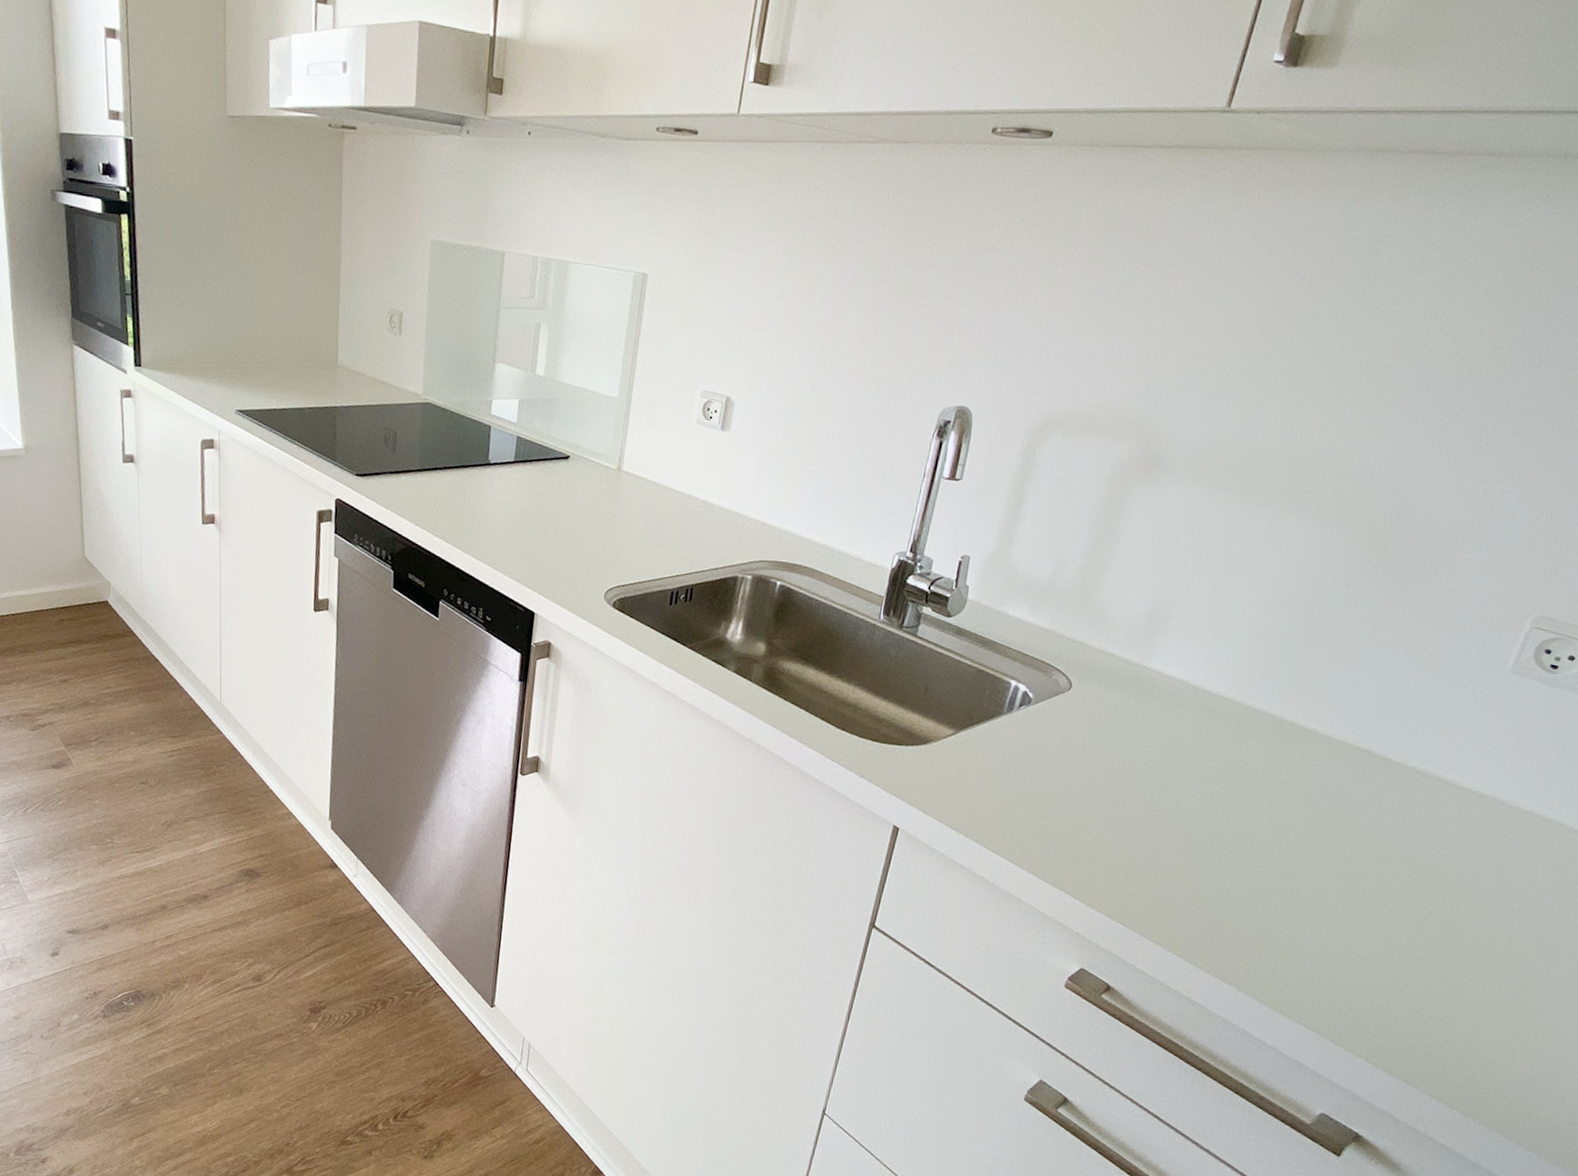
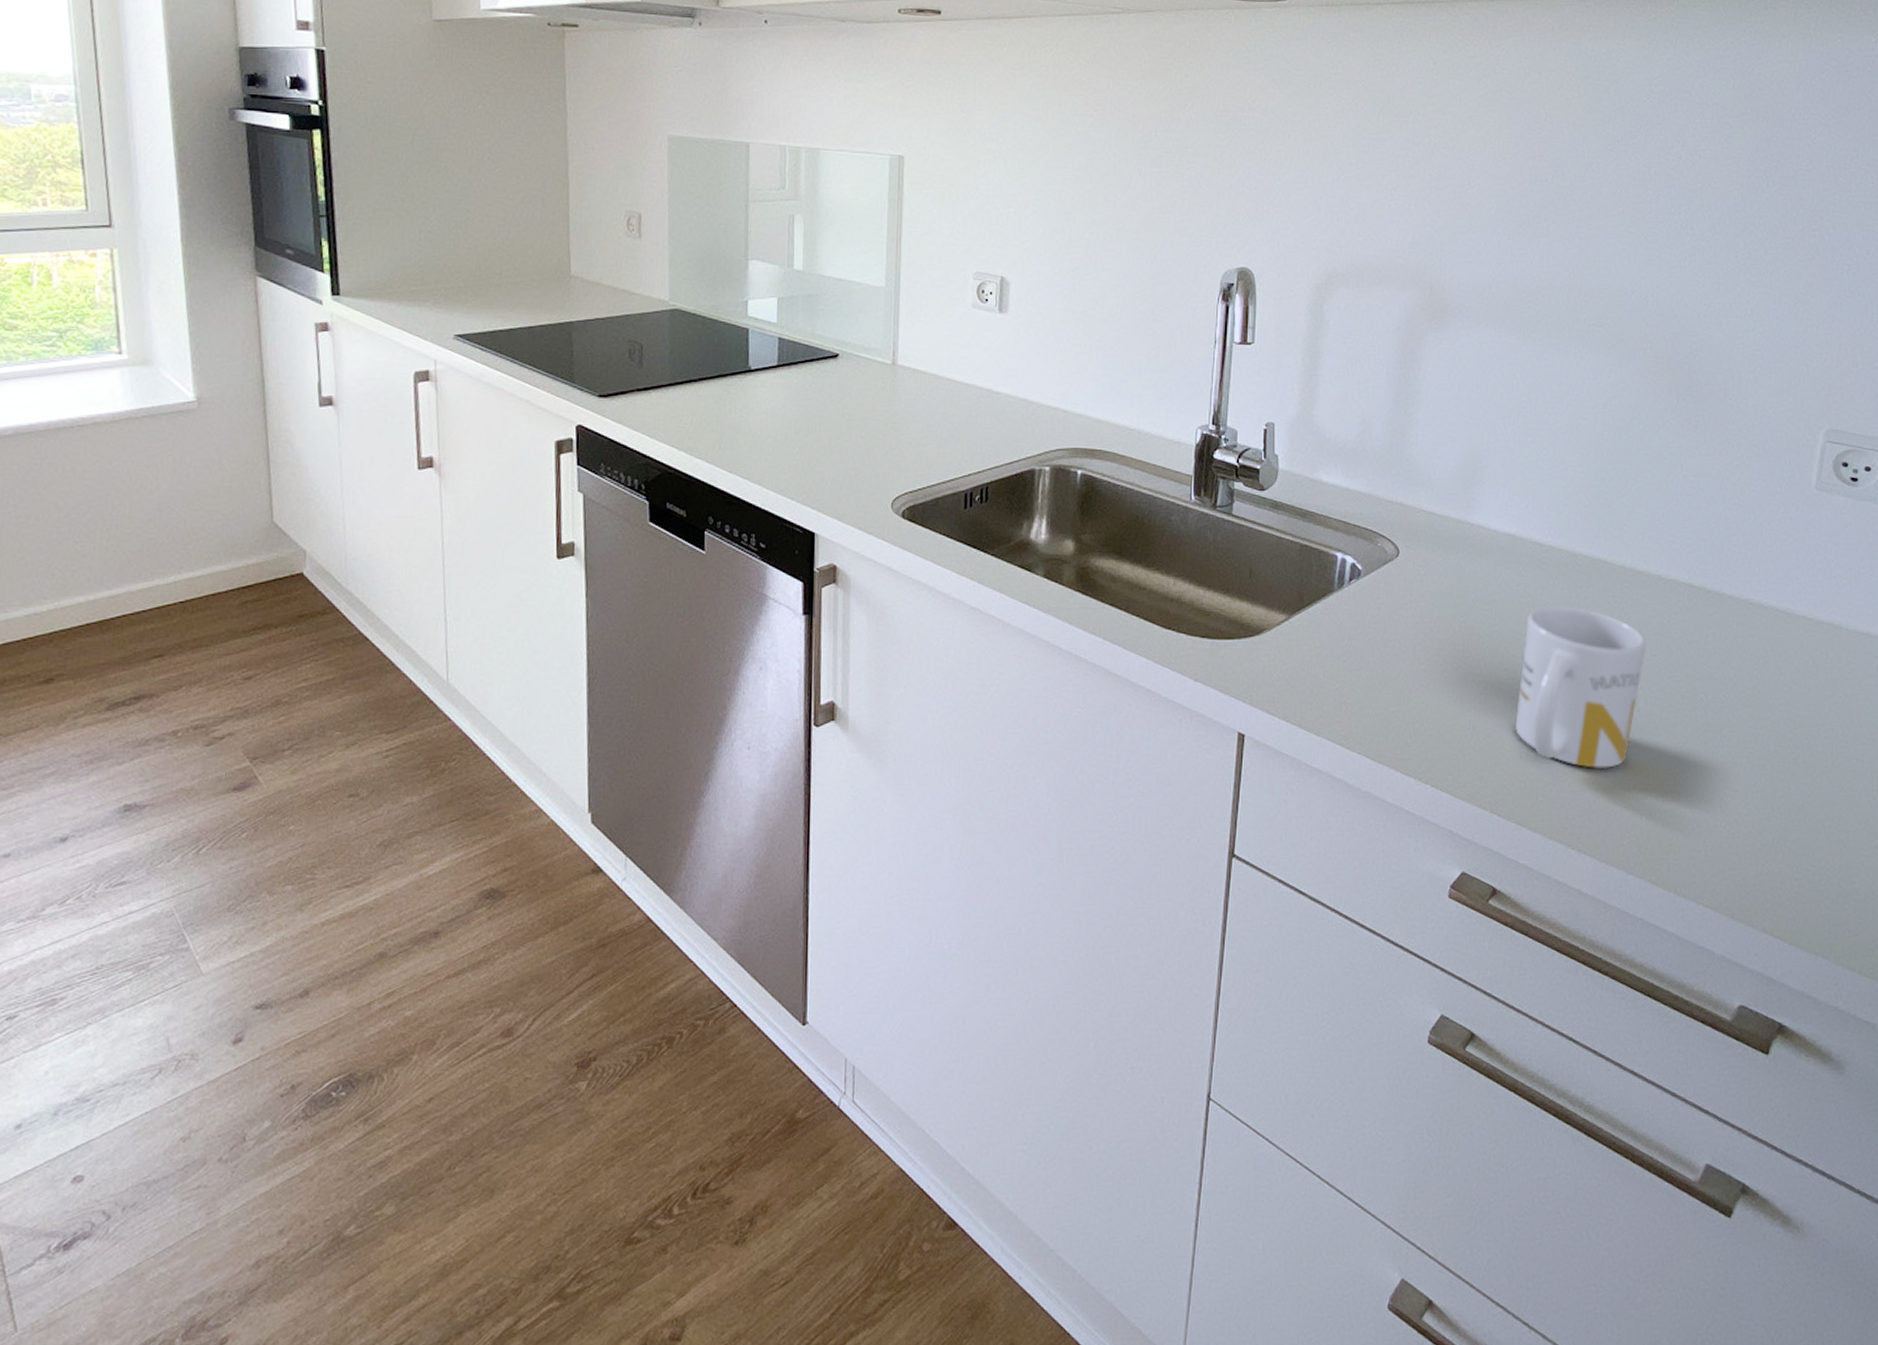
mug: none [1154,750,1300,900] -> present [1514,605,1647,768]

